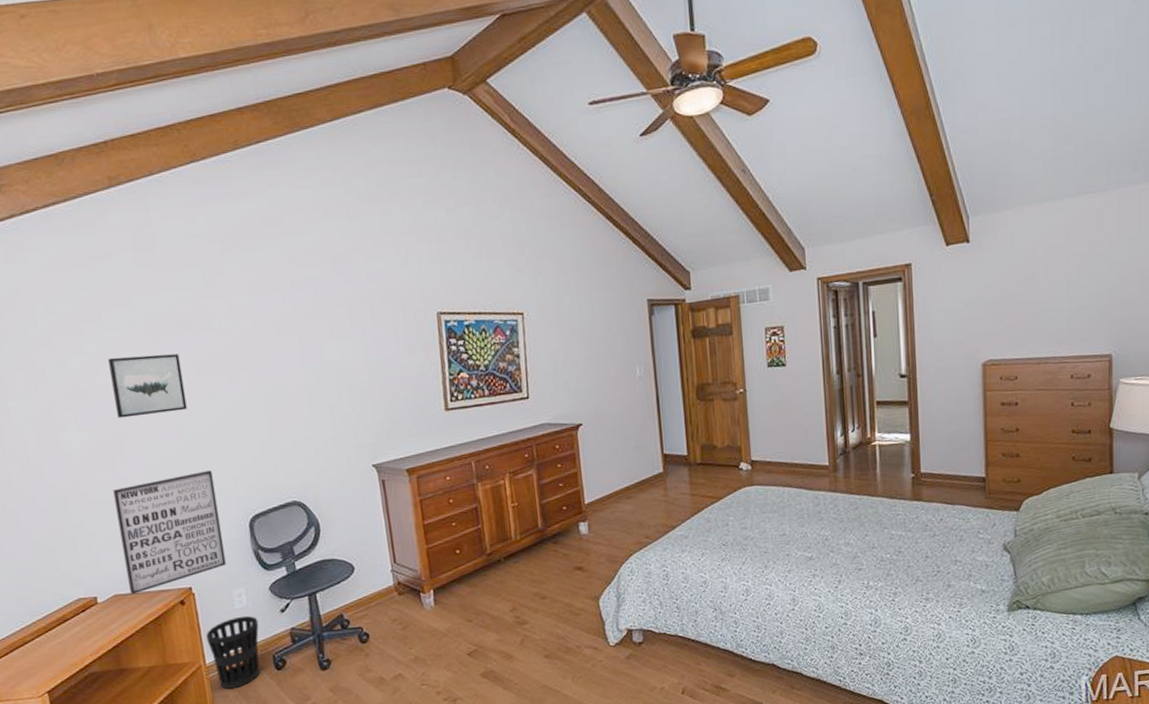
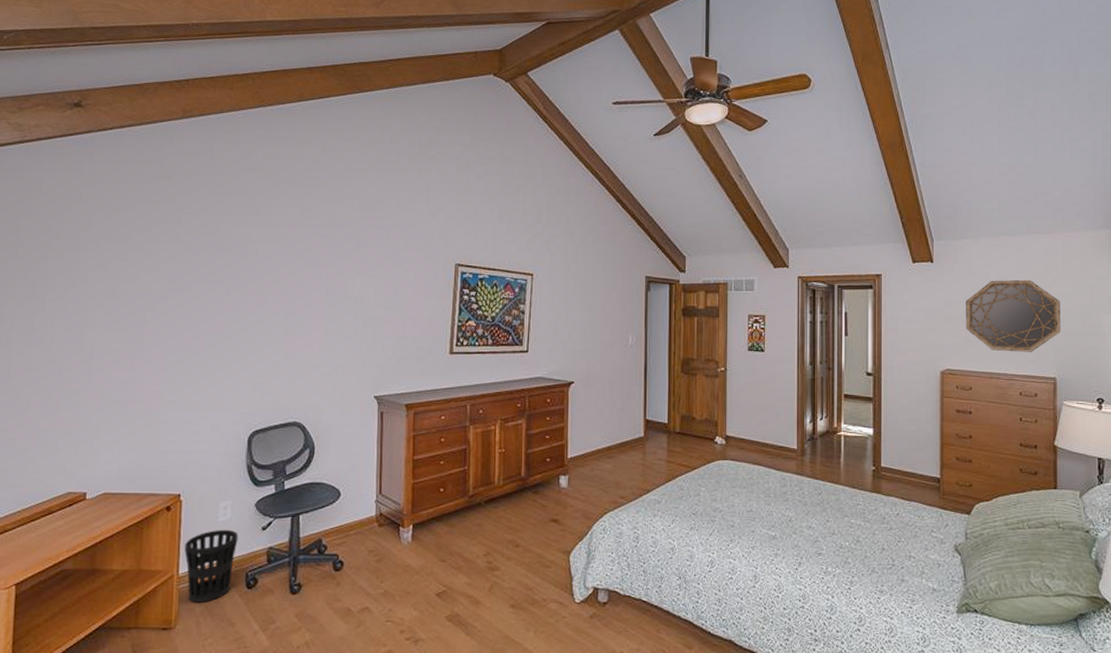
wall art: present [108,353,187,418] -> none [145,267,214,324]
wall art: present [113,470,226,595] -> none [120,383,223,495]
home mirror: none [1008,248,1117,333] -> present [966,279,1061,352]

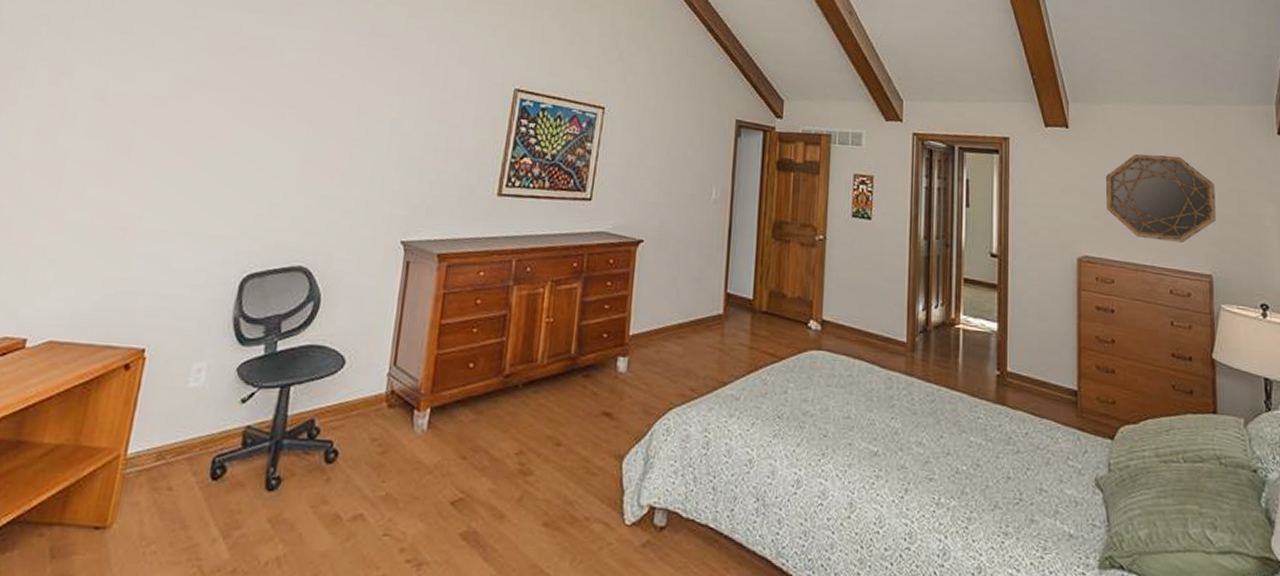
wastebasket: present [184,529,238,602] -> none [134,398,211,495]

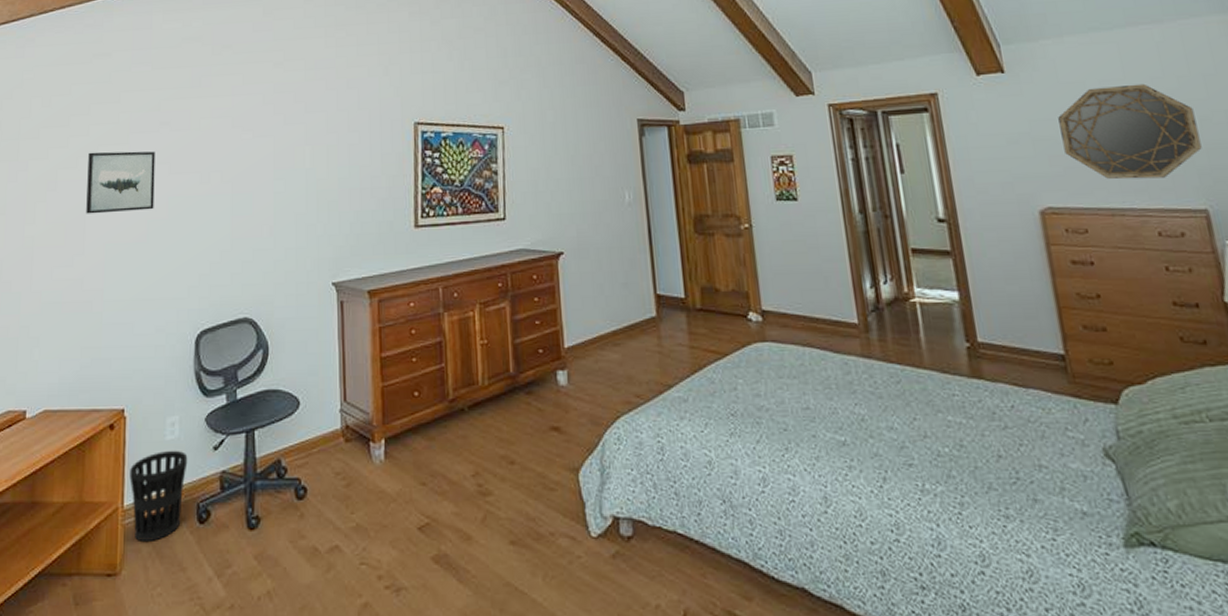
wastebasket: none [134,398,211,495] -> present [129,450,188,541]
wall art: none [135,65,228,138] -> present [86,151,155,214]

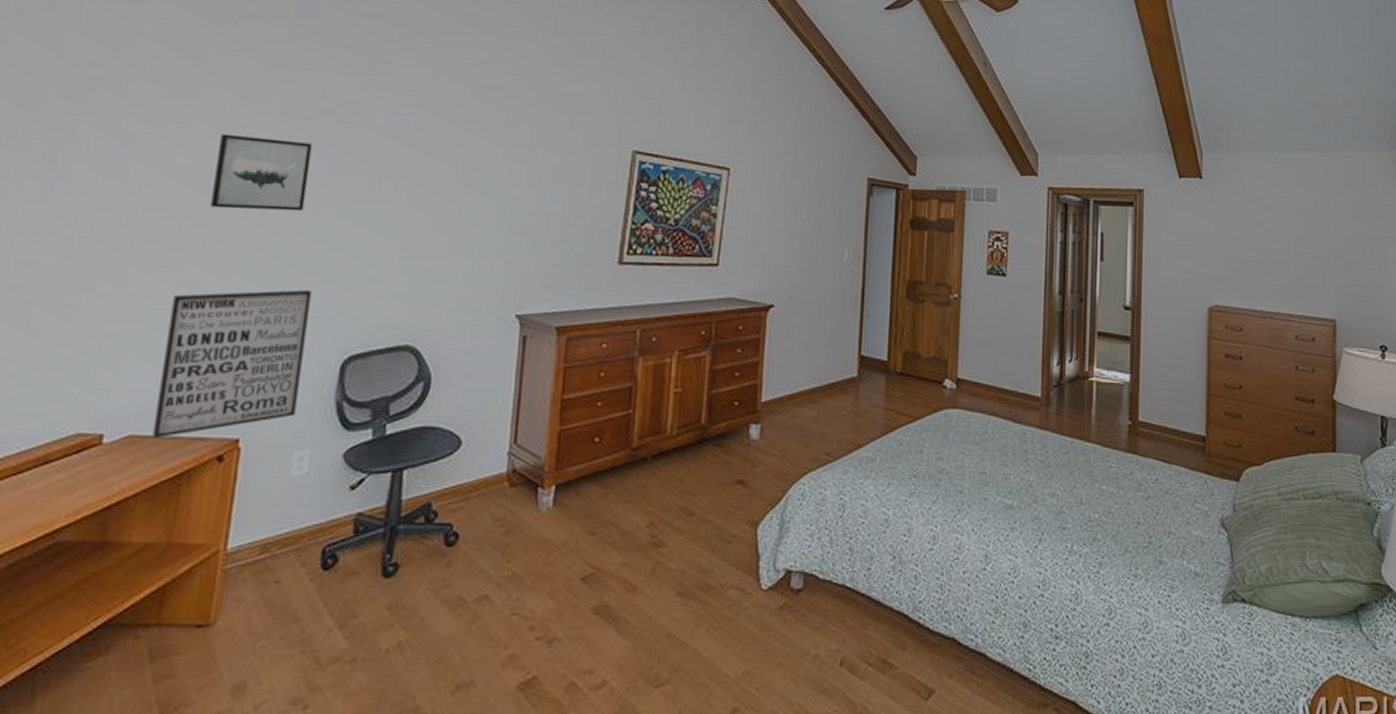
wall art: none [61,276,167,412] -> present [152,290,312,439]
wastebasket: present [129,450,188,541] -> none [237,487,317,588]
home mirror: present [1058,83,1202,180] -> none [1237,202,1341,289]

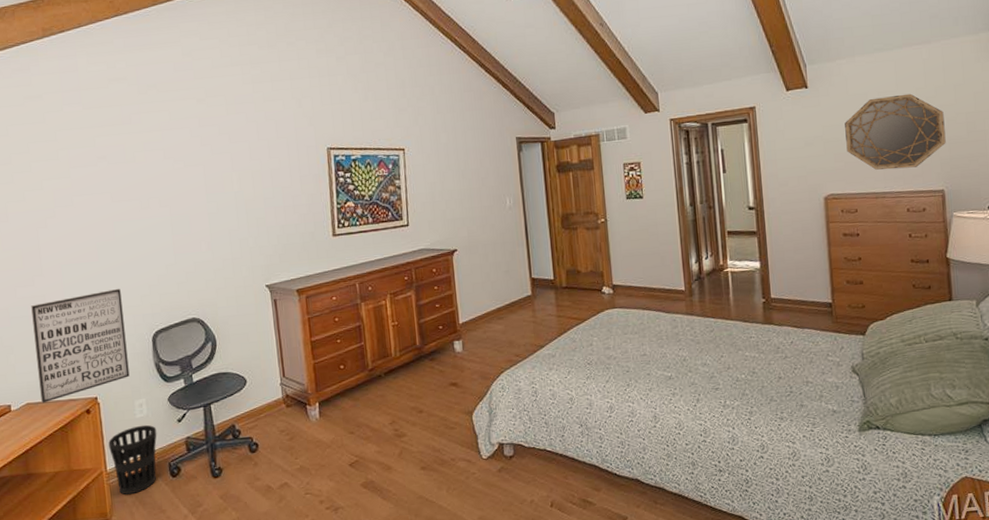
wall art: present [210,133,312,212] -> none [33,183,101,241]
wastebasket: none [237,487,317,588] -> present [108,424,157,495]
home mirror: none [1237,202,1341,289] -> present [845,93,946,170]

